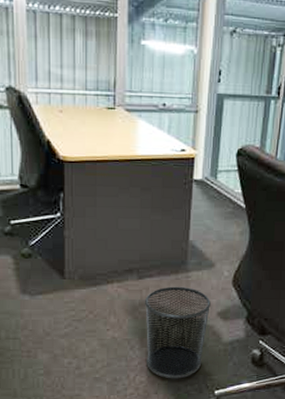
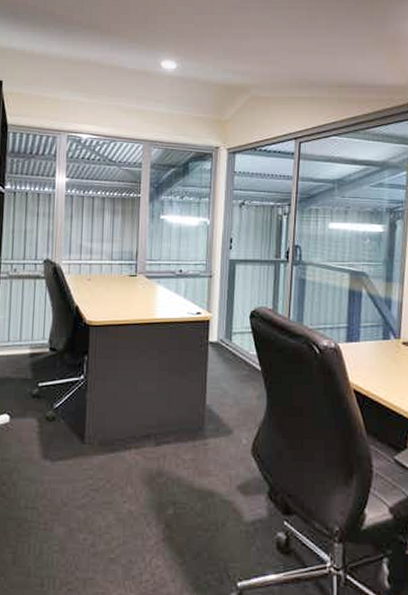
waste bin: present [144,286,211,379] -> none [161,454,229,565]

